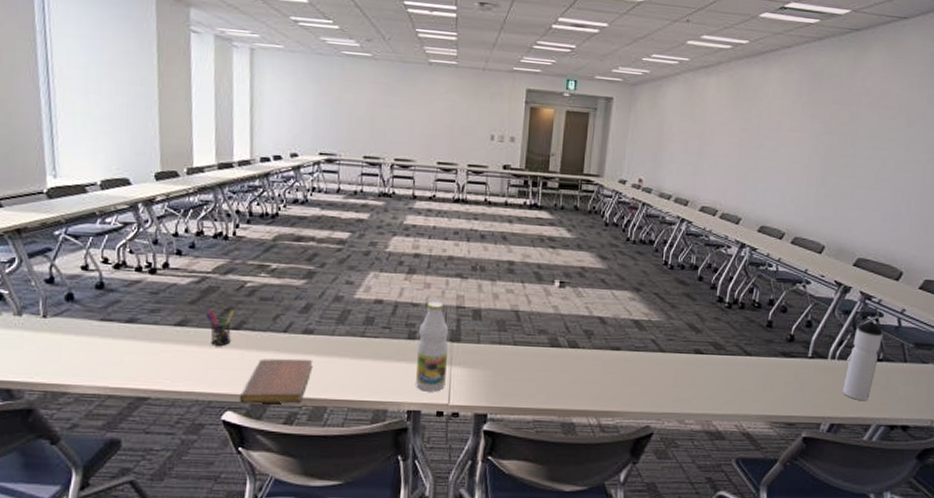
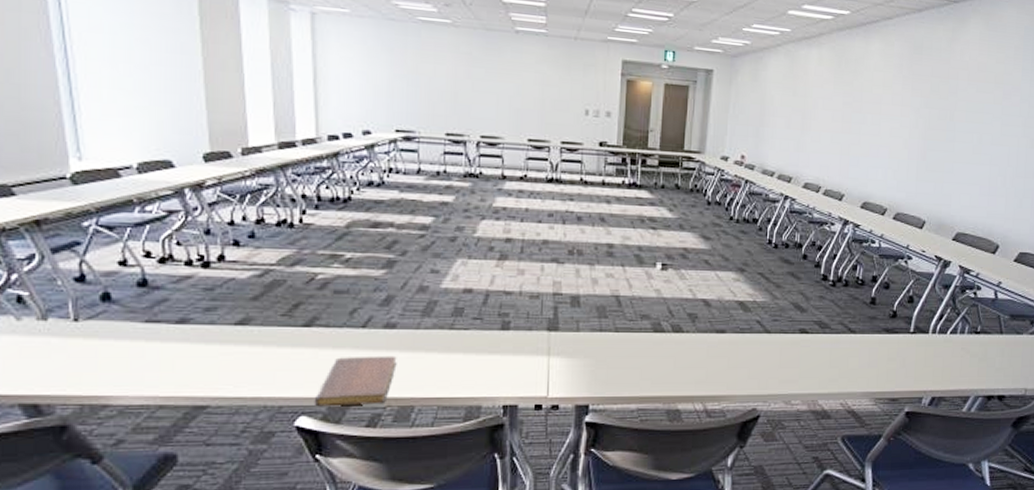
pen holder: present [205,310,234,346] -> none [270,306,304,345]
bottle: present [416,301,449,392] -> none [511,288,545,385]
water bottle: present [843,320,884,400] -> none [943,293,981,373]

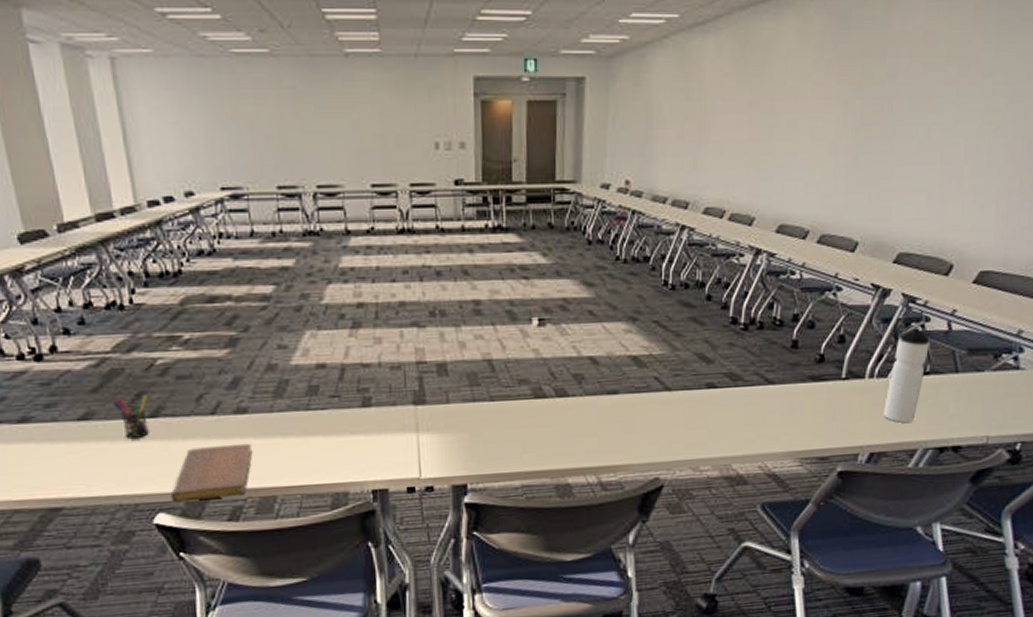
pen holder: none [270,306,304,345] -> present [112,396,149,439]
water bottle: none [943,293,981,373] -> present [884,326,931,423]

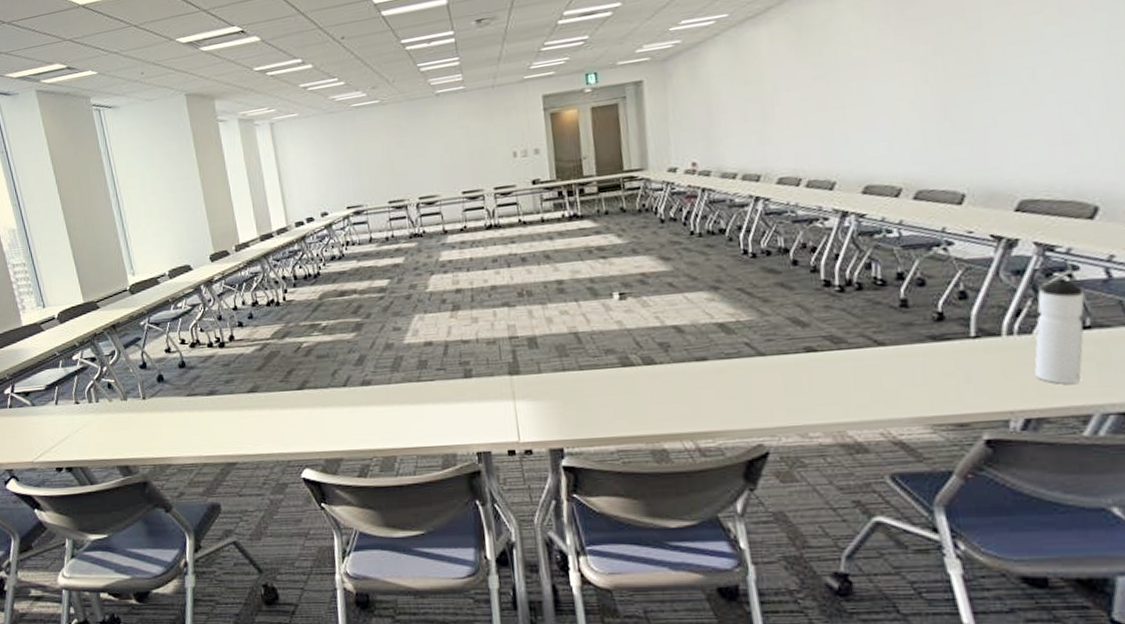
pen holder: present [112,396,149,439] -> none [271,373,298,407]
notebook: present [170,443,253,503] -> none [314,410,377,460]

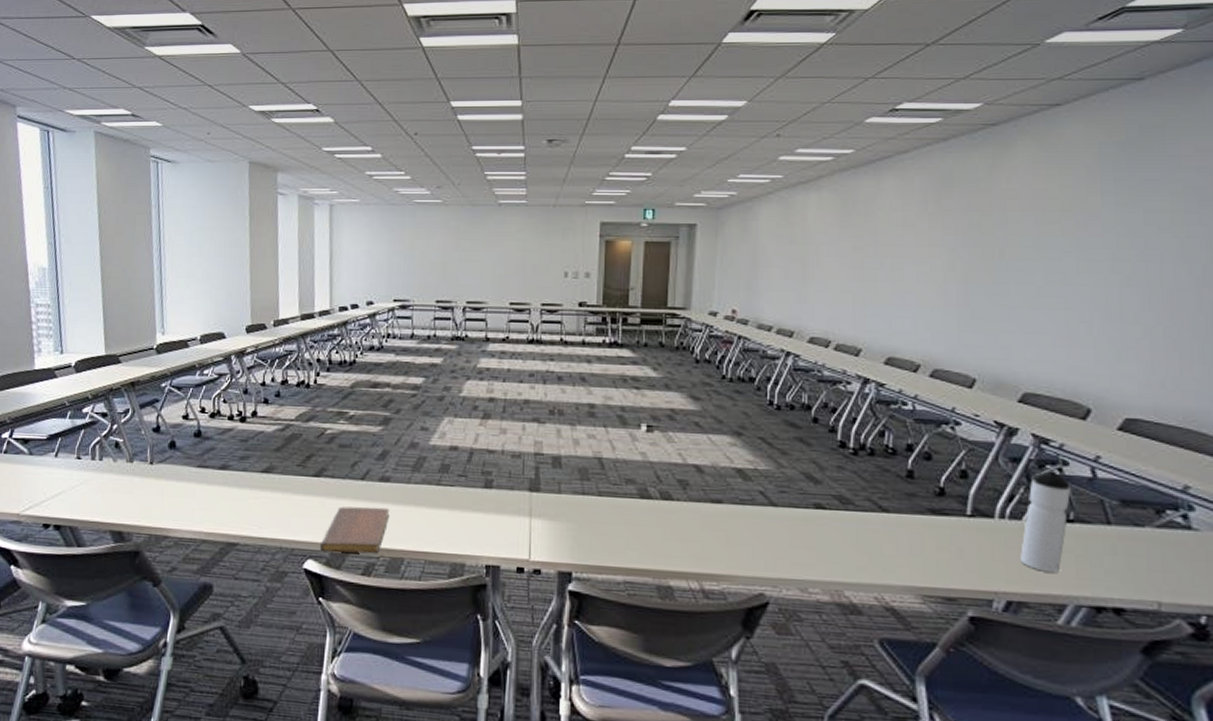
notebook: none [314,410,377,460] -> present [319,506,390,554]

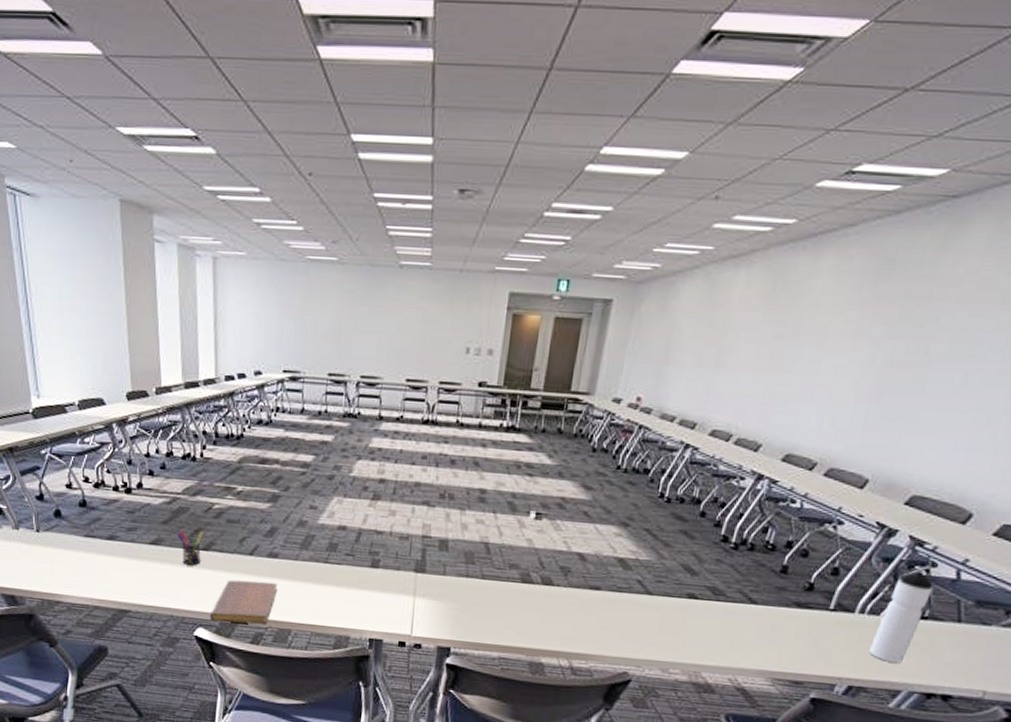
pen holder: none [289,457,315,493] -> present [177,530,203,565]

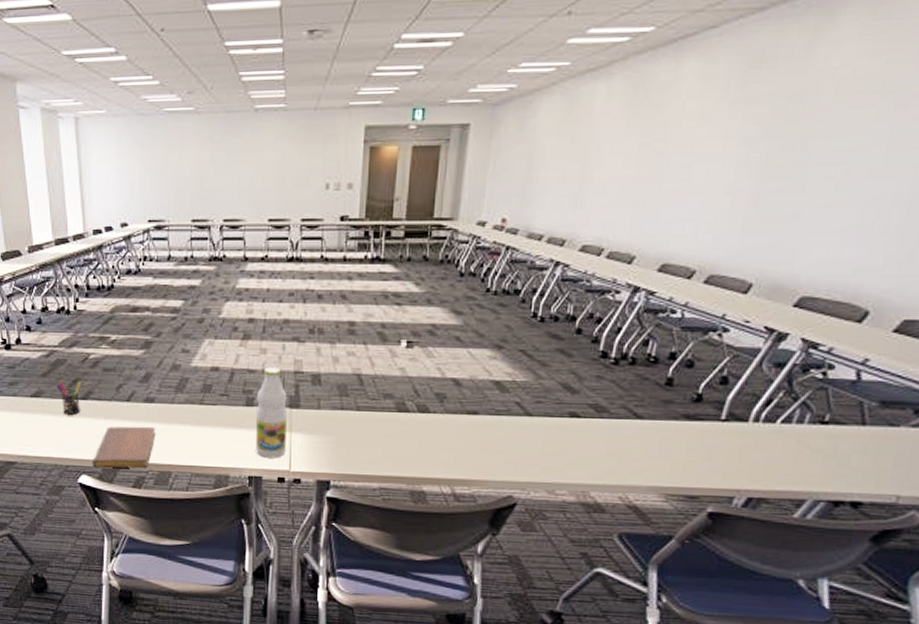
bottle: none [378,529,414,622] -> present [255,366,287,458]
water bottle: present [869,570,935,663] -> none [768,373,833,471]

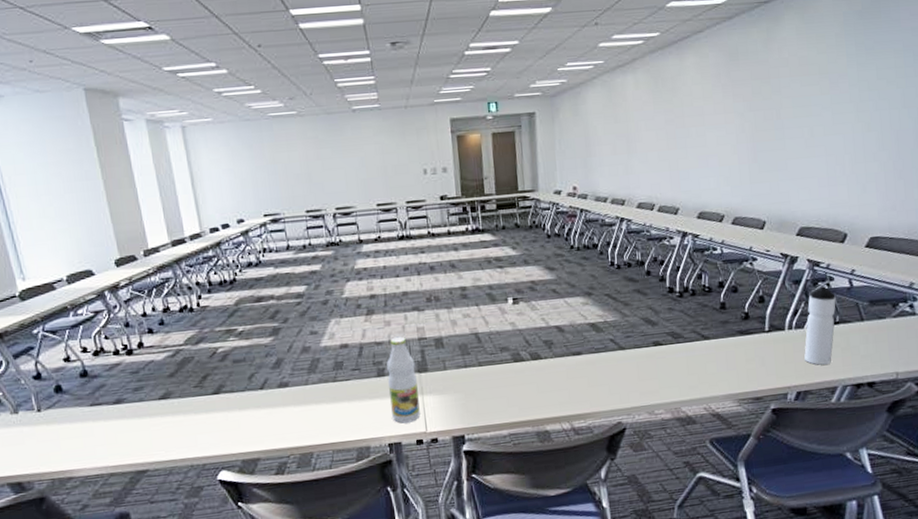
pen holder: present [56,382,81,415] -> none [185,378,213,412]
notebook: present [92,426,156,469] -> none [230,410,294,462]
water bottle: none [768,373,833,471] -> present [804,285,837,365]

